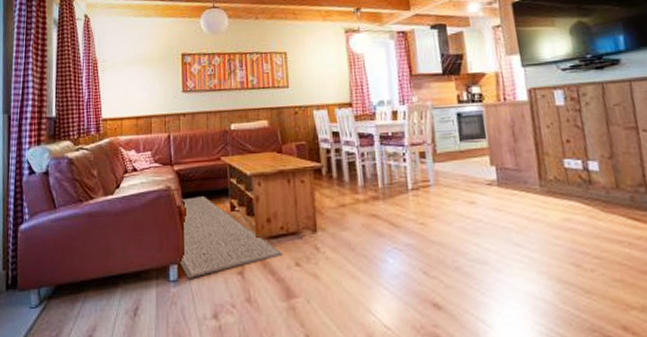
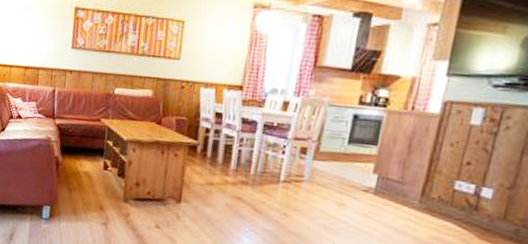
rug: present [178,196,283,278] -> none [51,151,146,220]

